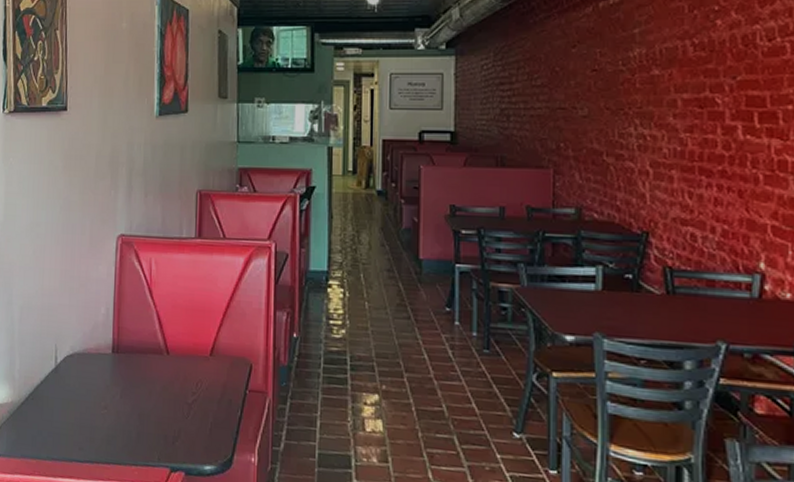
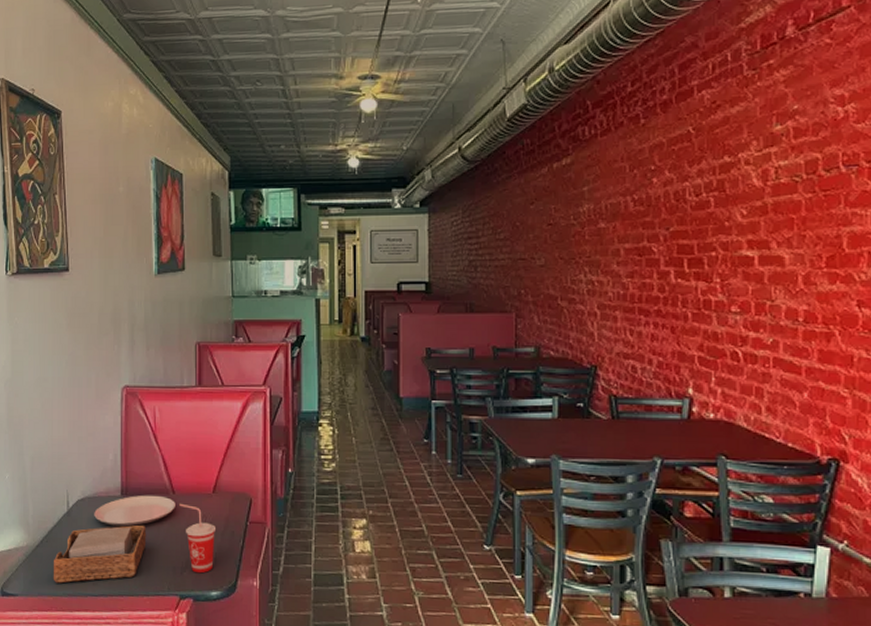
napkin holder: none [37,386,138,446] -> present [53,525,147,584]
plate: none [83,354,169,388] -> present [94,495,175,527]
beverage cup: none [173,365,213,445] -> present [179,503,217,574]

